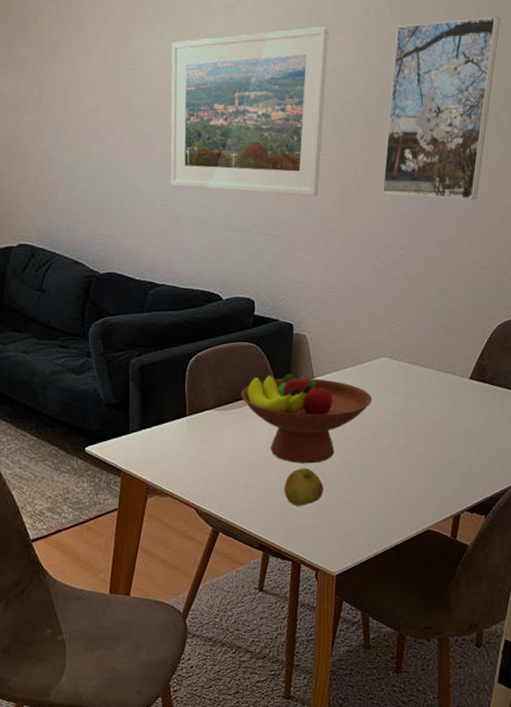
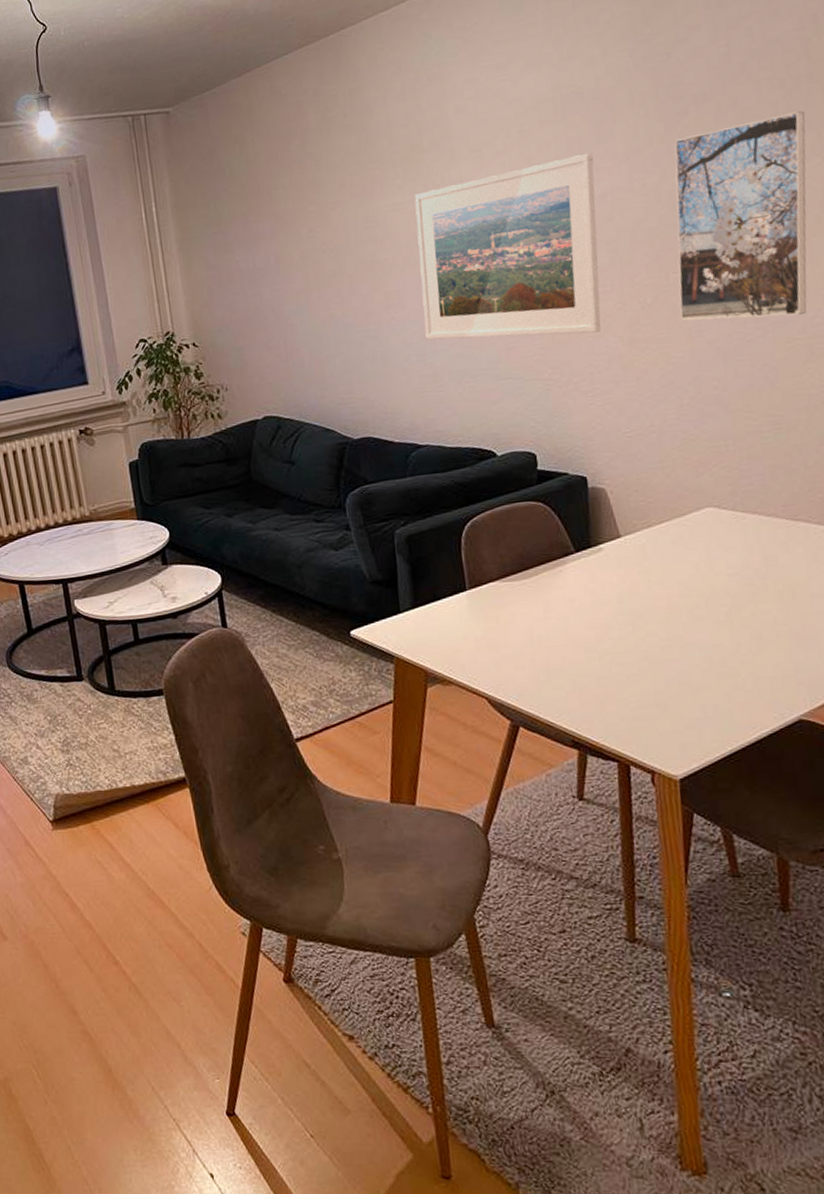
fruit bowl: present [241,373,373,464] -> none [530,533,701,640]
apple: present [284,468,323,506] -> none [596,645,650,693]

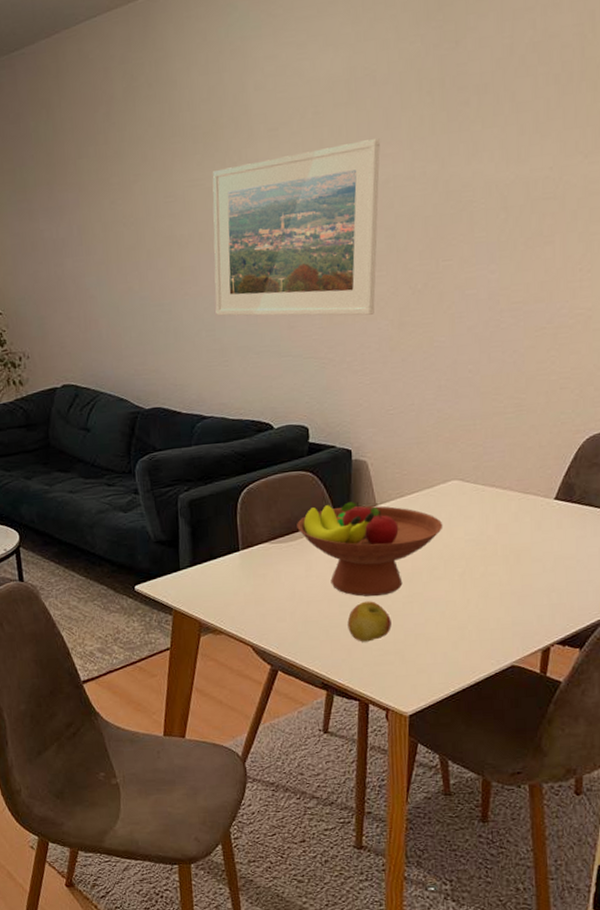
fruit bowl: none [530,533,701,640] -> present [297,501,443,597]
apple: none [596,645,650,693] -> present [347,601,392,642]
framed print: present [674,111,807,321] -> none [445,108,574,308]

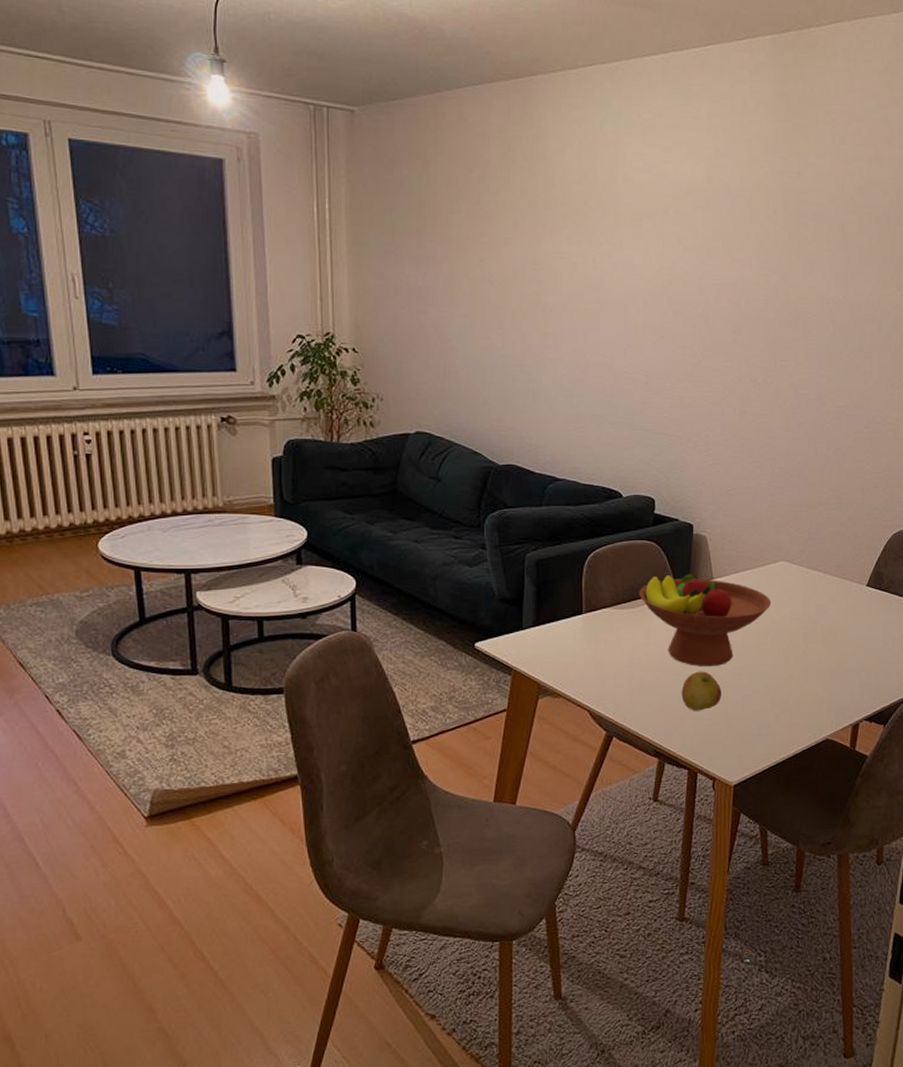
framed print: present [212,138,380,316] -> none [574,243,731,401]

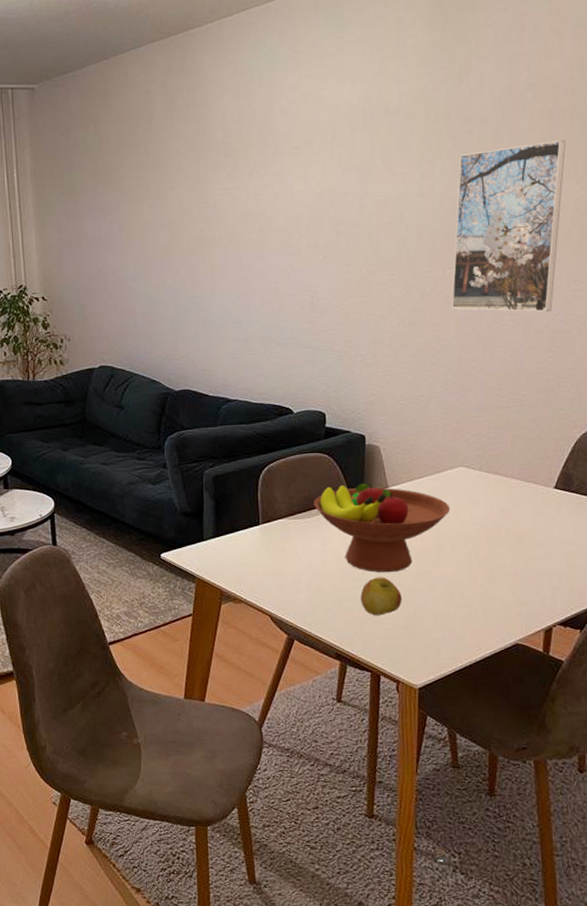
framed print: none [781,246,891,412] -> present [451,140,566,312]

